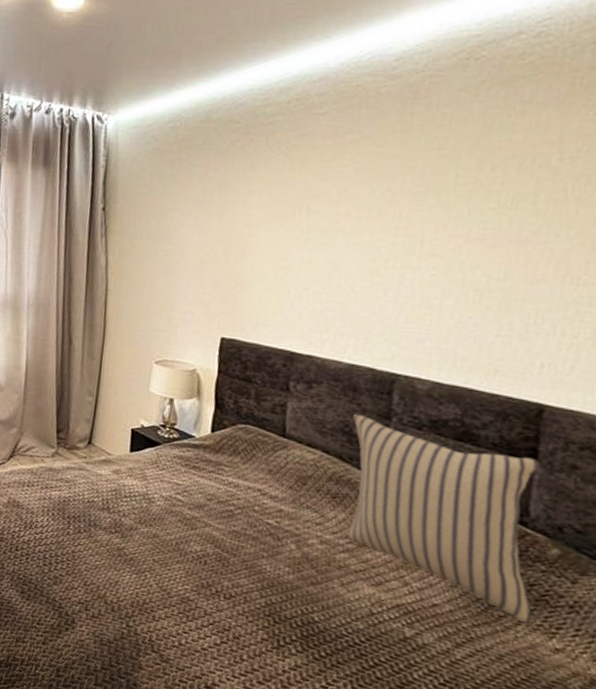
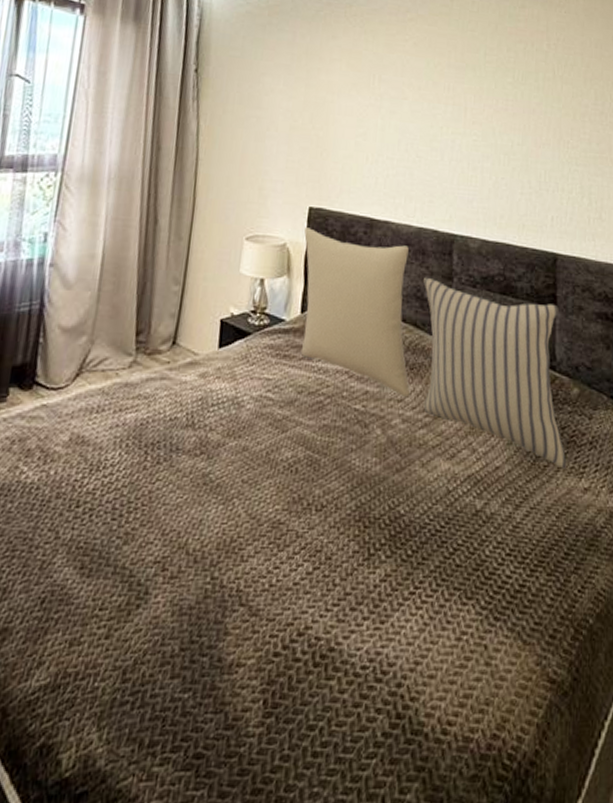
pillow: none [210,356,336,523] -> present [300,227,410,398]

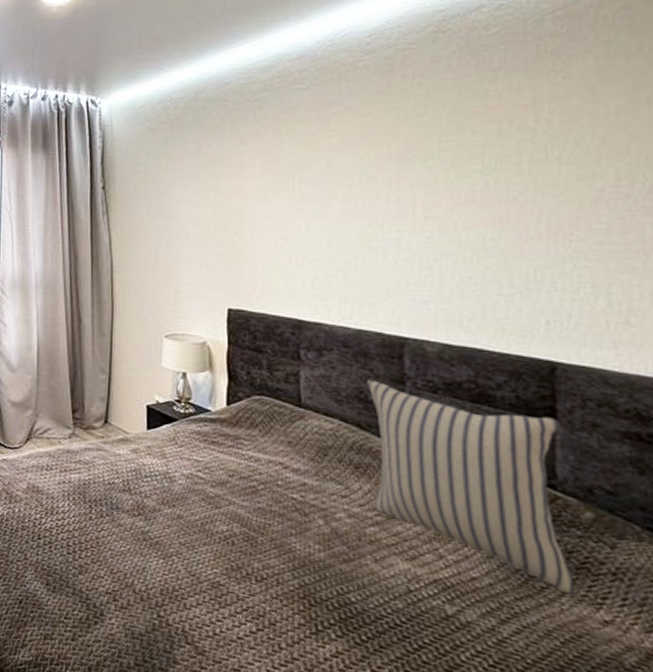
pillow: present [300,227,410,398] -> none [223,327,357,495]

